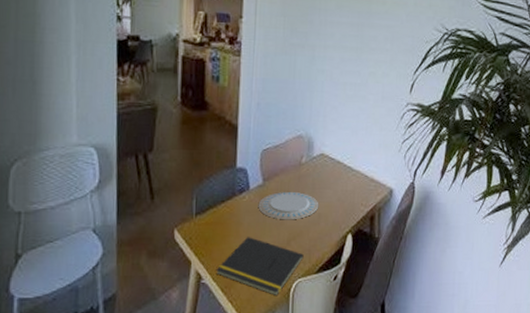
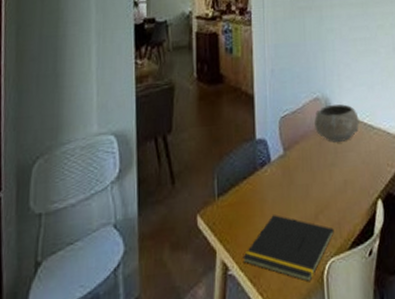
plate: present [258,191,319,220] -> none [281,158,344,192]
bowl: none [295,144,340,179] -> present [314,104,359,142]

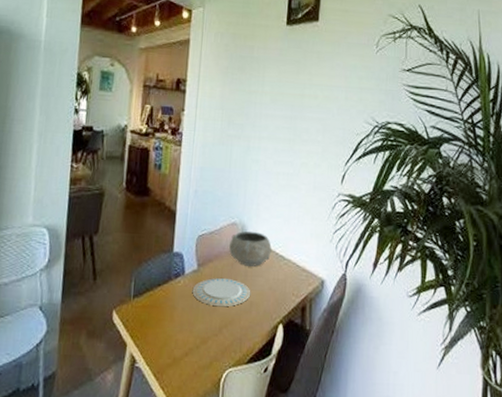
notepad: present [243,215,334,283] -> none [149,322,235,386]
plate: none [281,158,344,192] -> present [192,277,251,307]

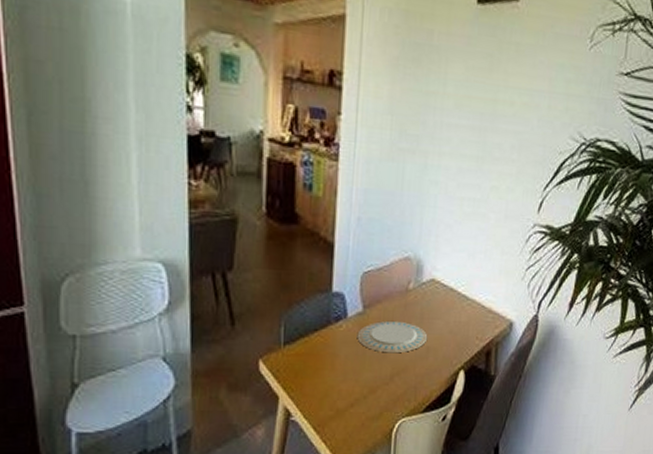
bowl: present [229,231,272,267] -> none [401,267,453,308]

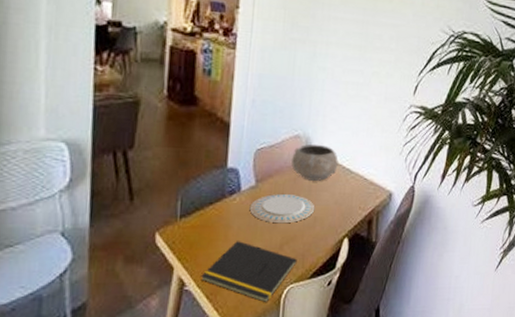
notepad: none [307,371,409,437] -> present [201,241,297,303]
bowl: none [401,267,453,308] -> present [291,144,339,181]

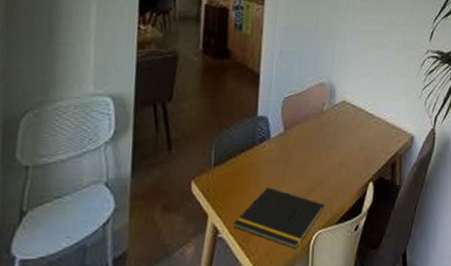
plate: present [249,193,315,224] -> none [278,139,341,169]
bowl: present [291,144,339,181] -> none [317,92,361,126]

